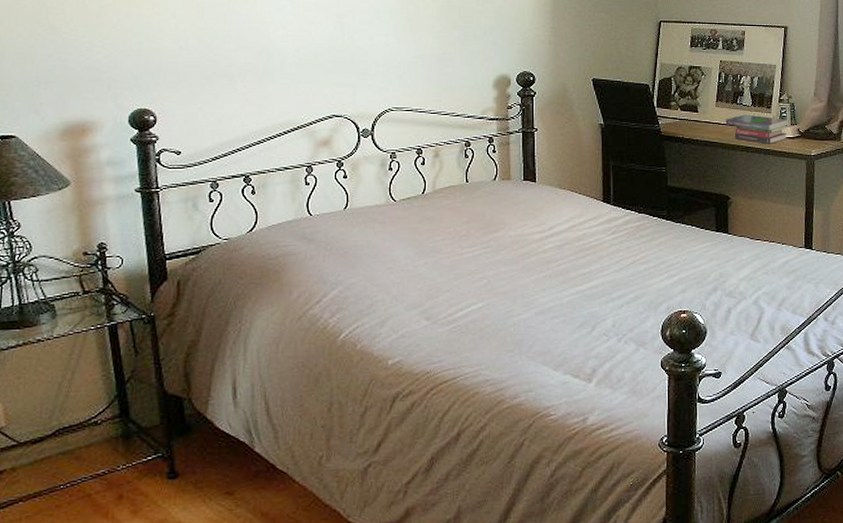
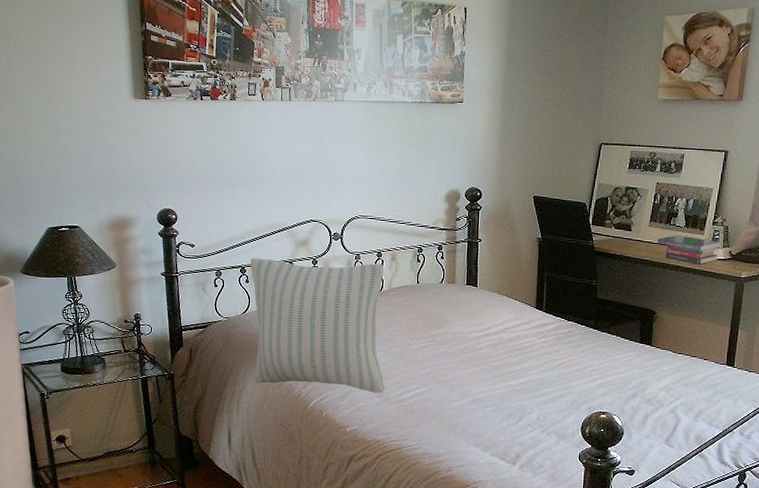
pillow: none [256,162,433,317] -> present [250,257,385,394]

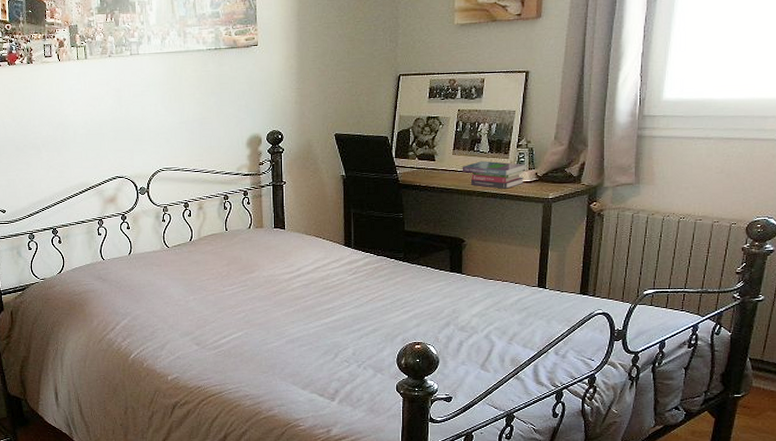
pillow: present [250,257,385,394] -> none [61,214,202,341]

